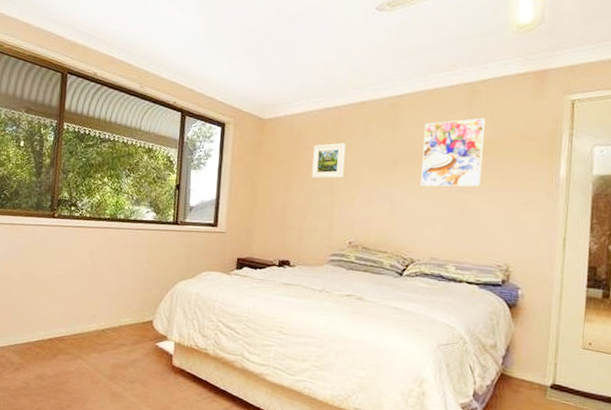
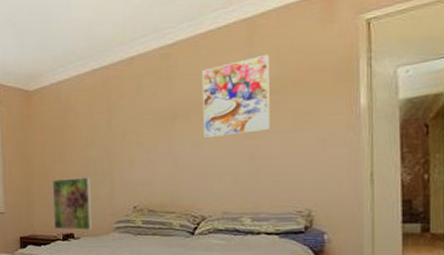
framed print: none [271,206,312,259] -> present [52,176,93,230]
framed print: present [311,142,346,179] -> none [84,104,120,146]

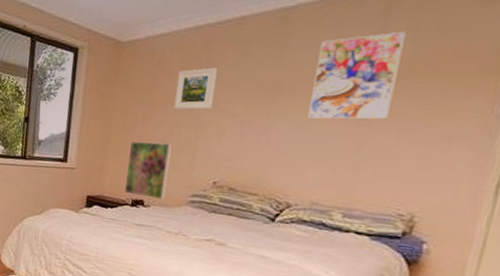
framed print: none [84,104,120,146] -> present [174,67,218,110]

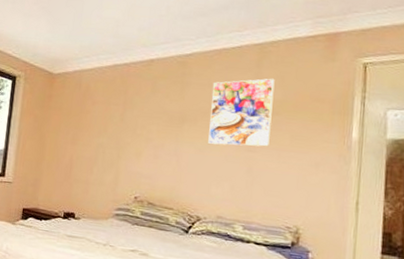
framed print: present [125,141,172,200] -> none [57,159,98,213]
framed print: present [174,67,218,110] -> none [98,98,134,134]

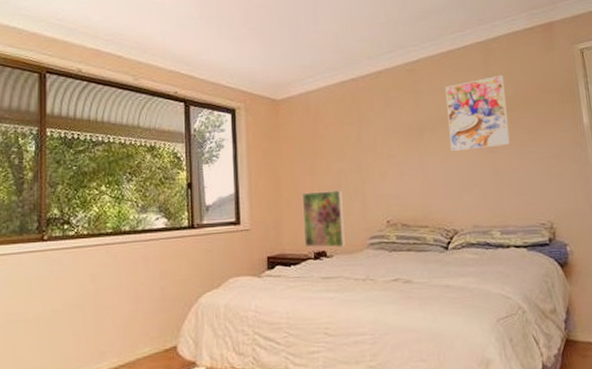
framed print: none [57,159,98,213] -> present [301,189,346,248]

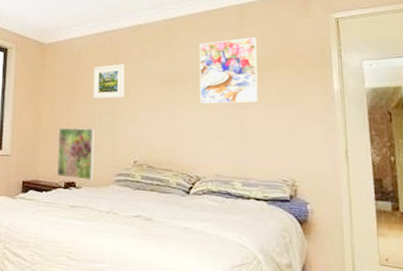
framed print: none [334,116,370,158] -> present [92,64,125,100]

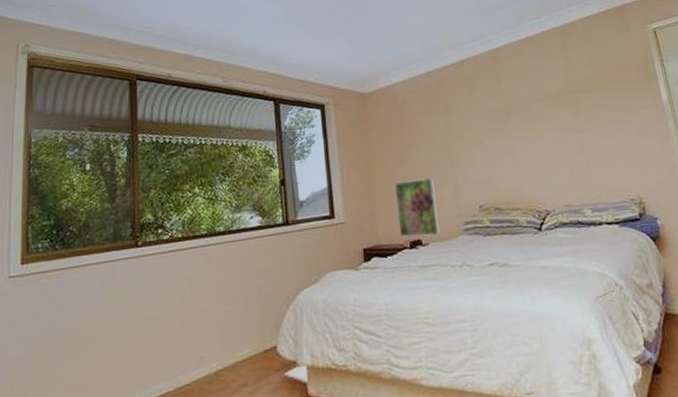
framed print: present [92,64,125,100] -> none [421,104,459,146]
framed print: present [199,37,258,104] -> none [526,57,594,134]

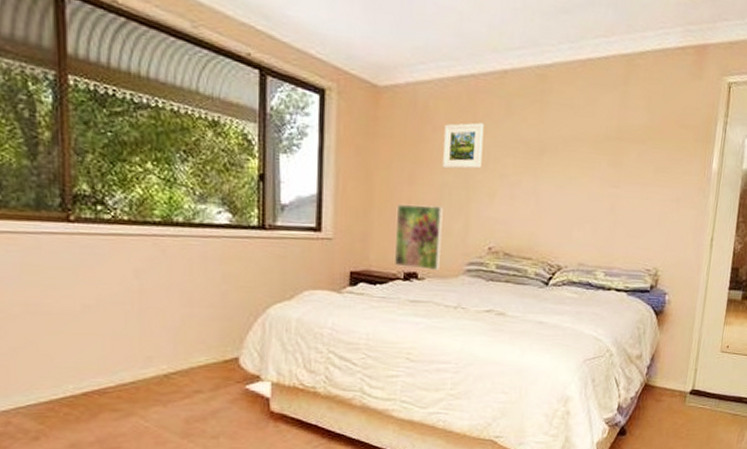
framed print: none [421,104,459,146] -> present [442,122,484,169]

